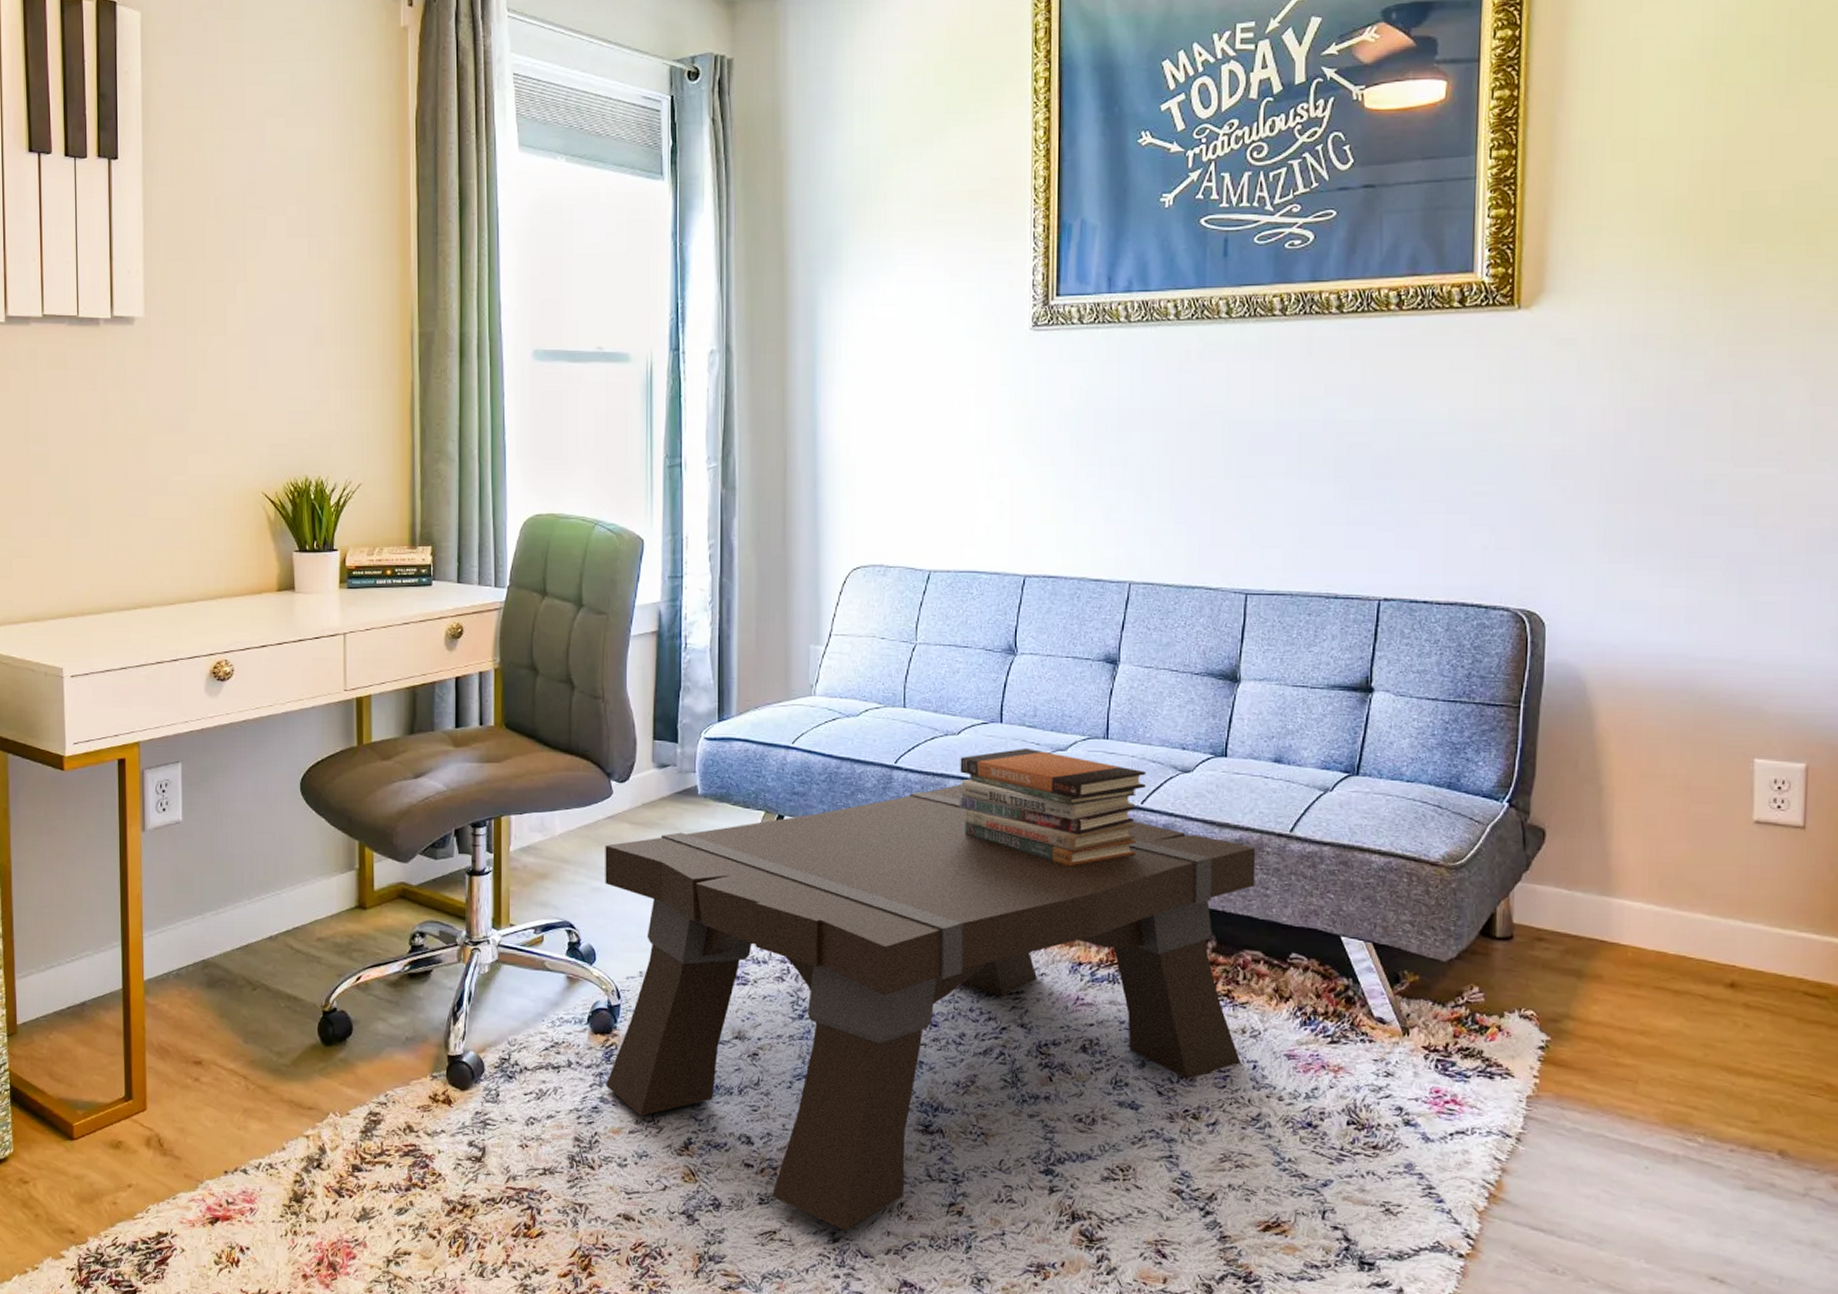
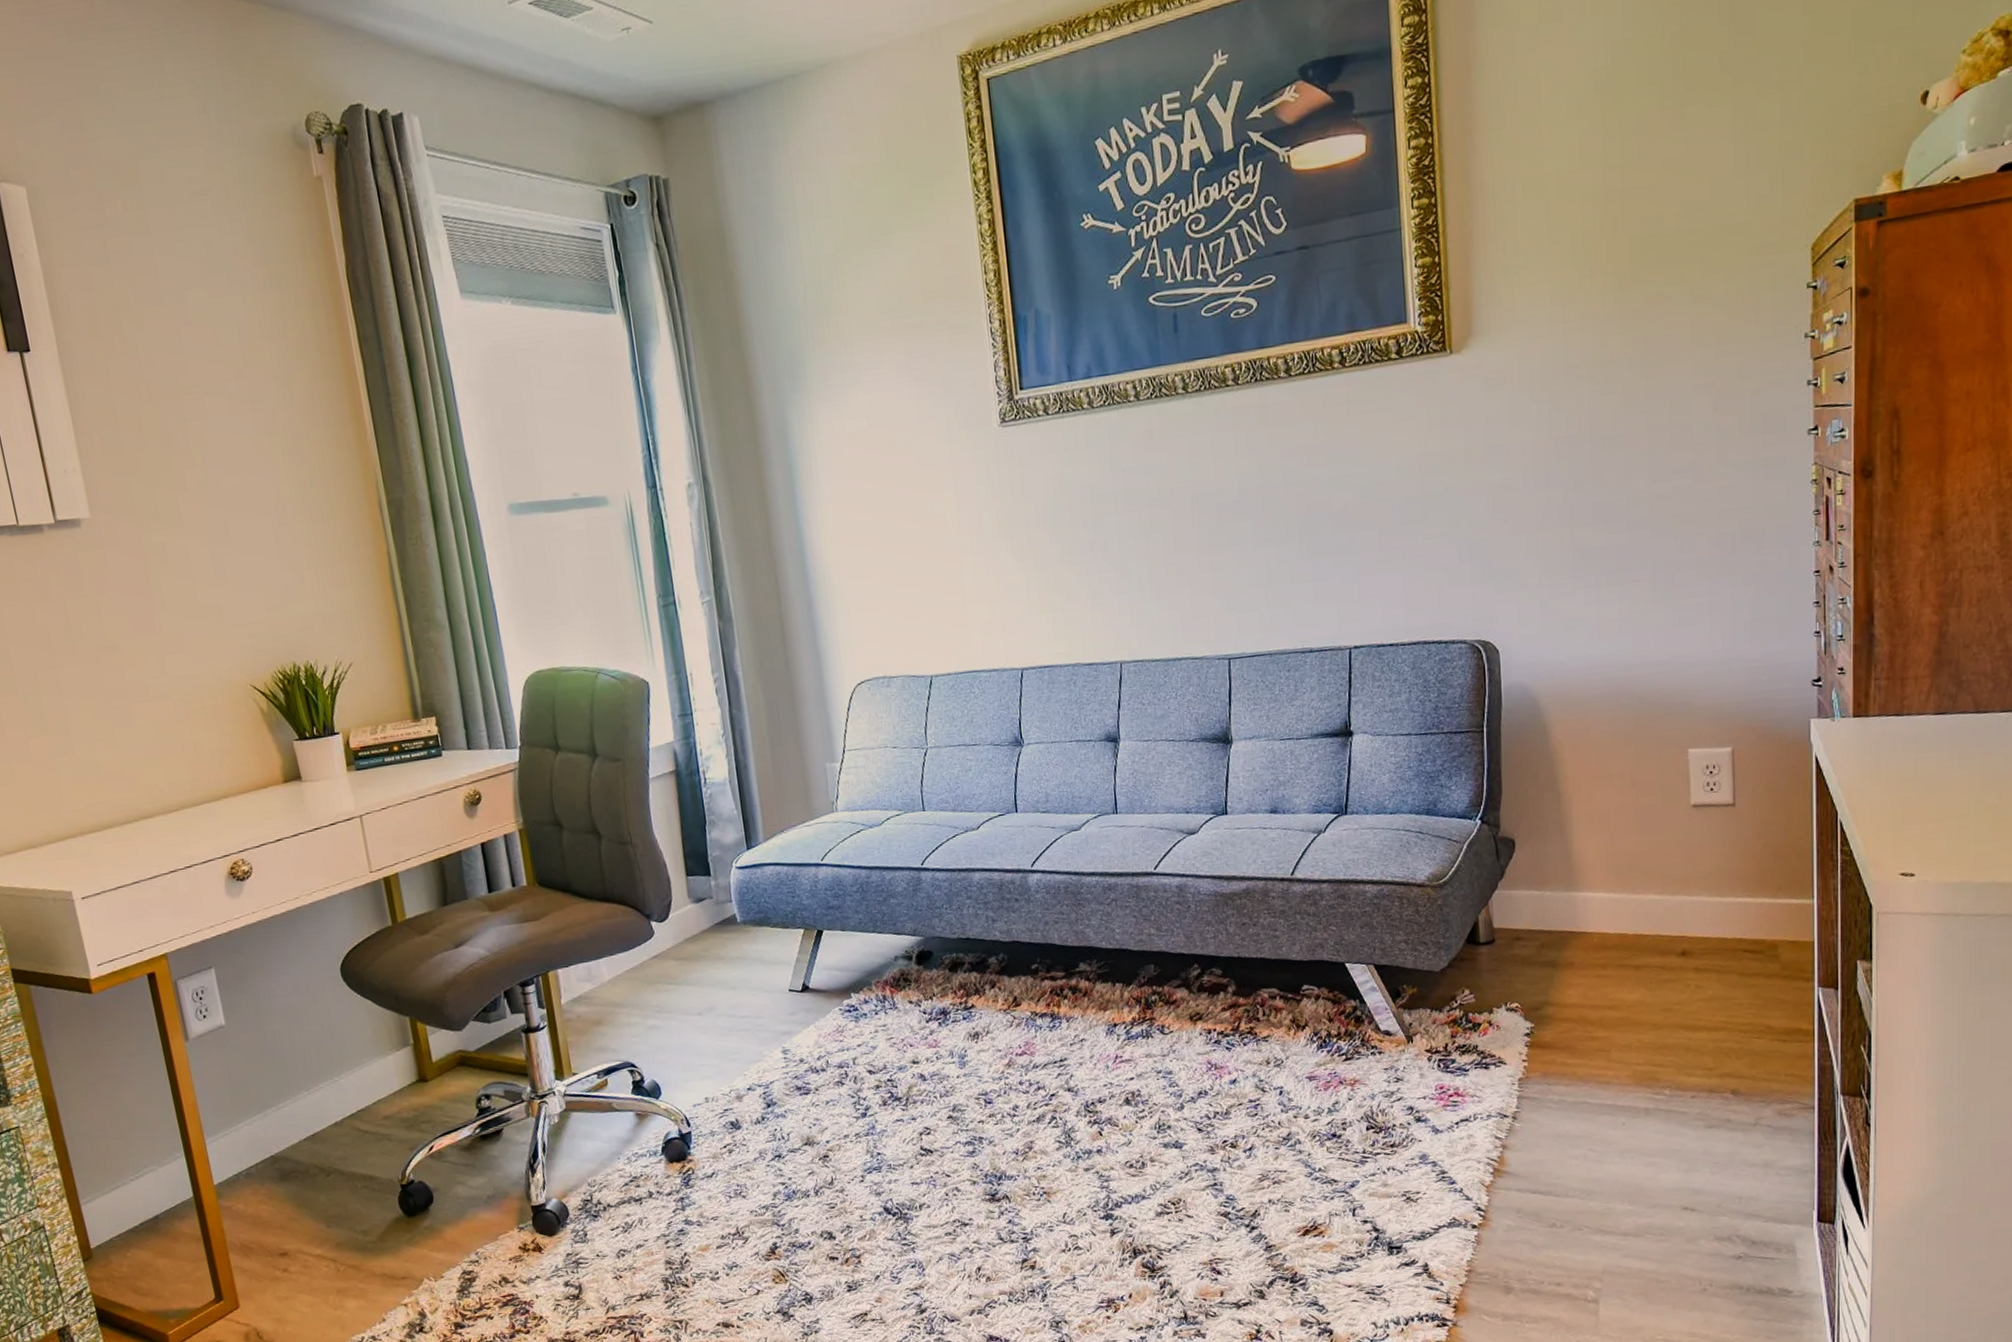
coffee table: present [605,784,1256,1231] -> none [654,875,1268,1302]
book stack: present [959,747,1146,867] -> none [982,832,1157,938]

